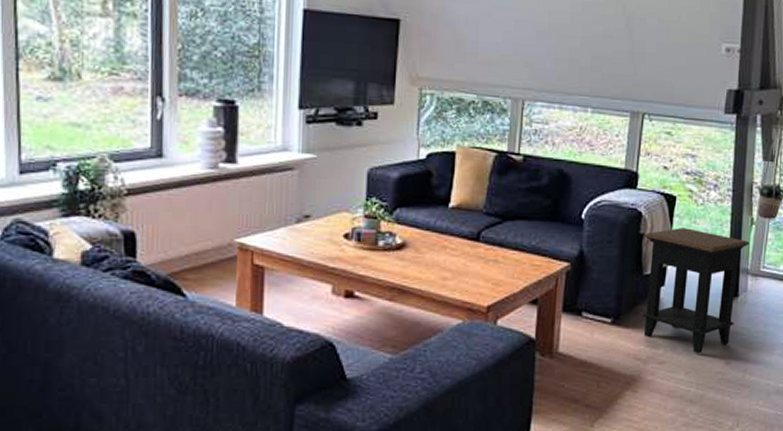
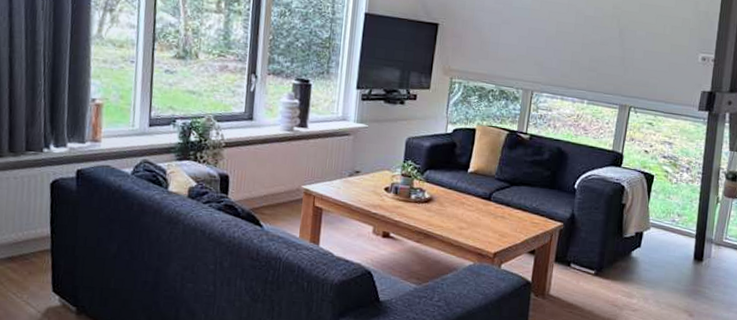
side table: present [643,228,750,354] -> none [621,201,715,306]

